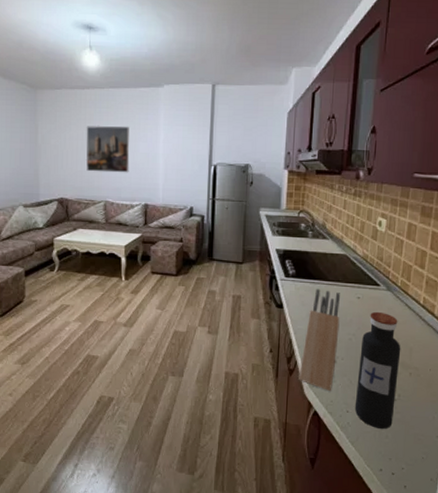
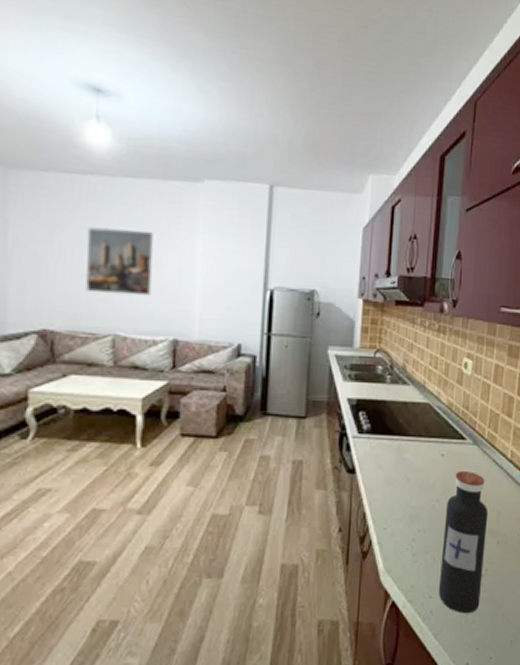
knife block: present [298,288,340,392] -> none [373,446,422,575]

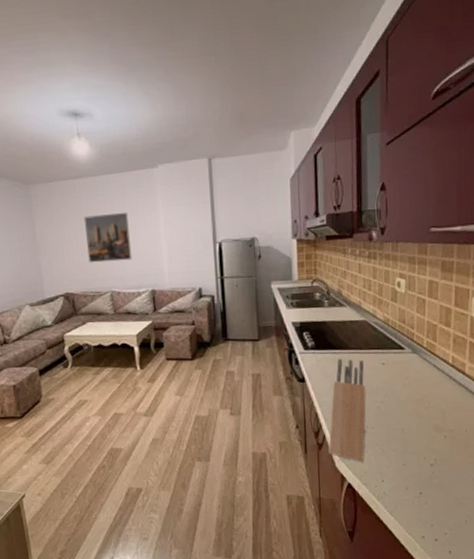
knife block: none [373,446,422,575] -> present [328,358,366,463]
water bottle: present [438,470,488,614] -> none [389,376,433,496]

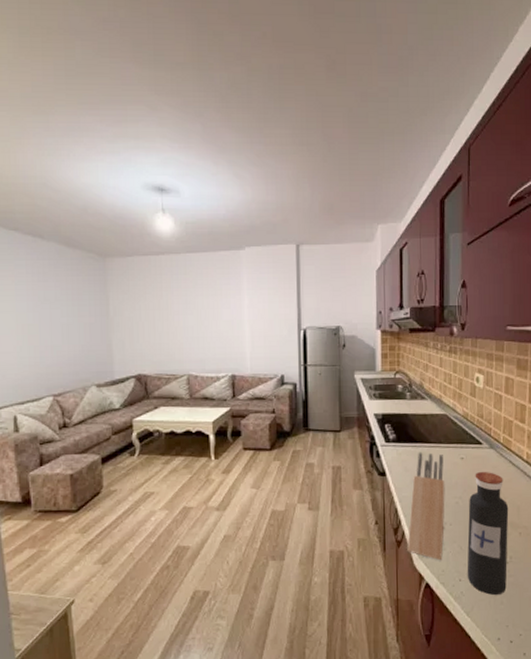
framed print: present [83,212,132,263] -> none [163,292,213,344]
water bottle: none [389,376,433,496] -> present [467,471,509,596]

